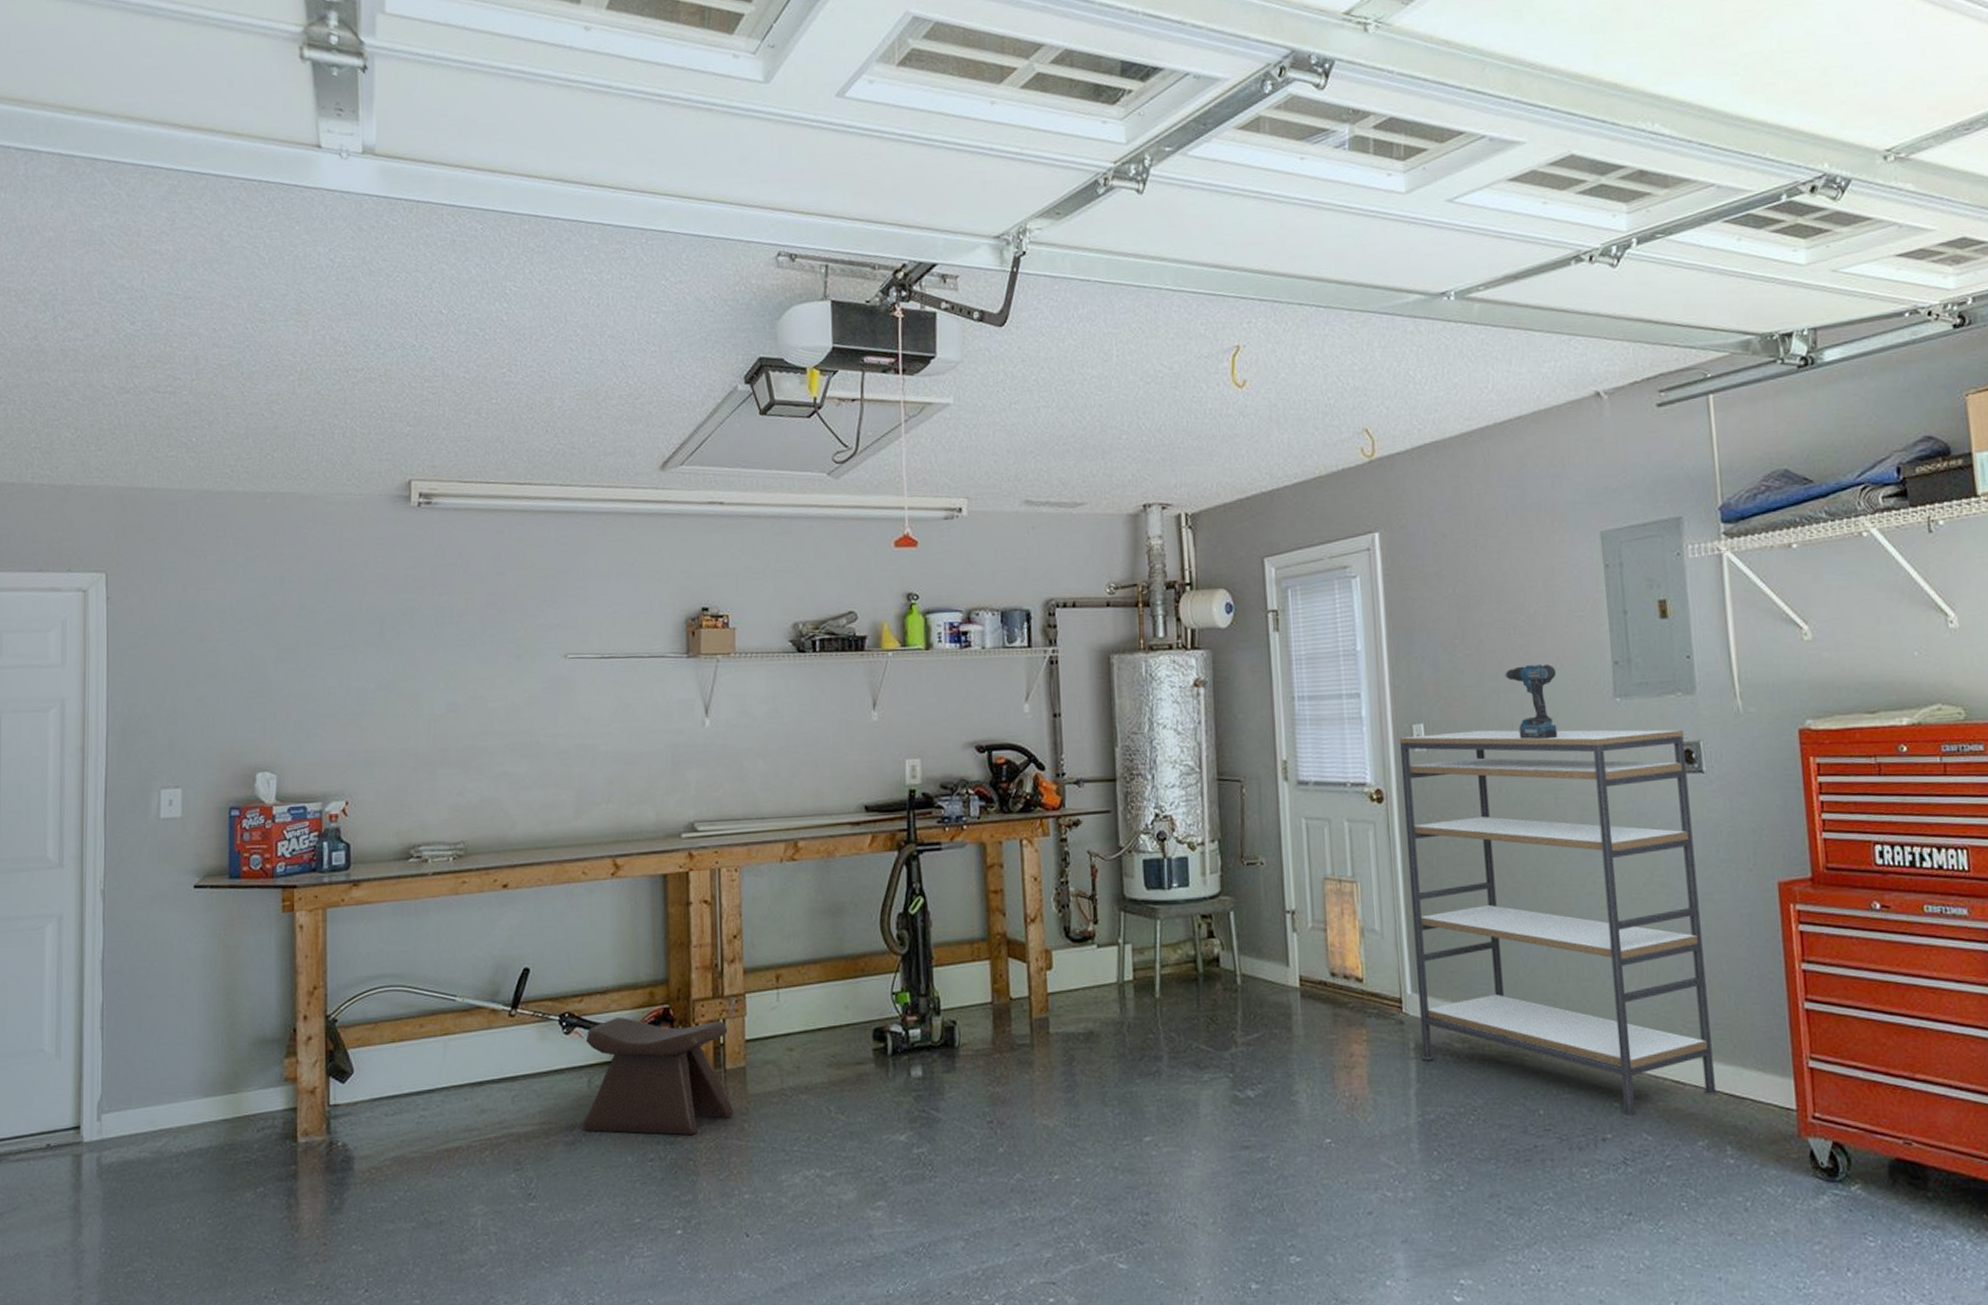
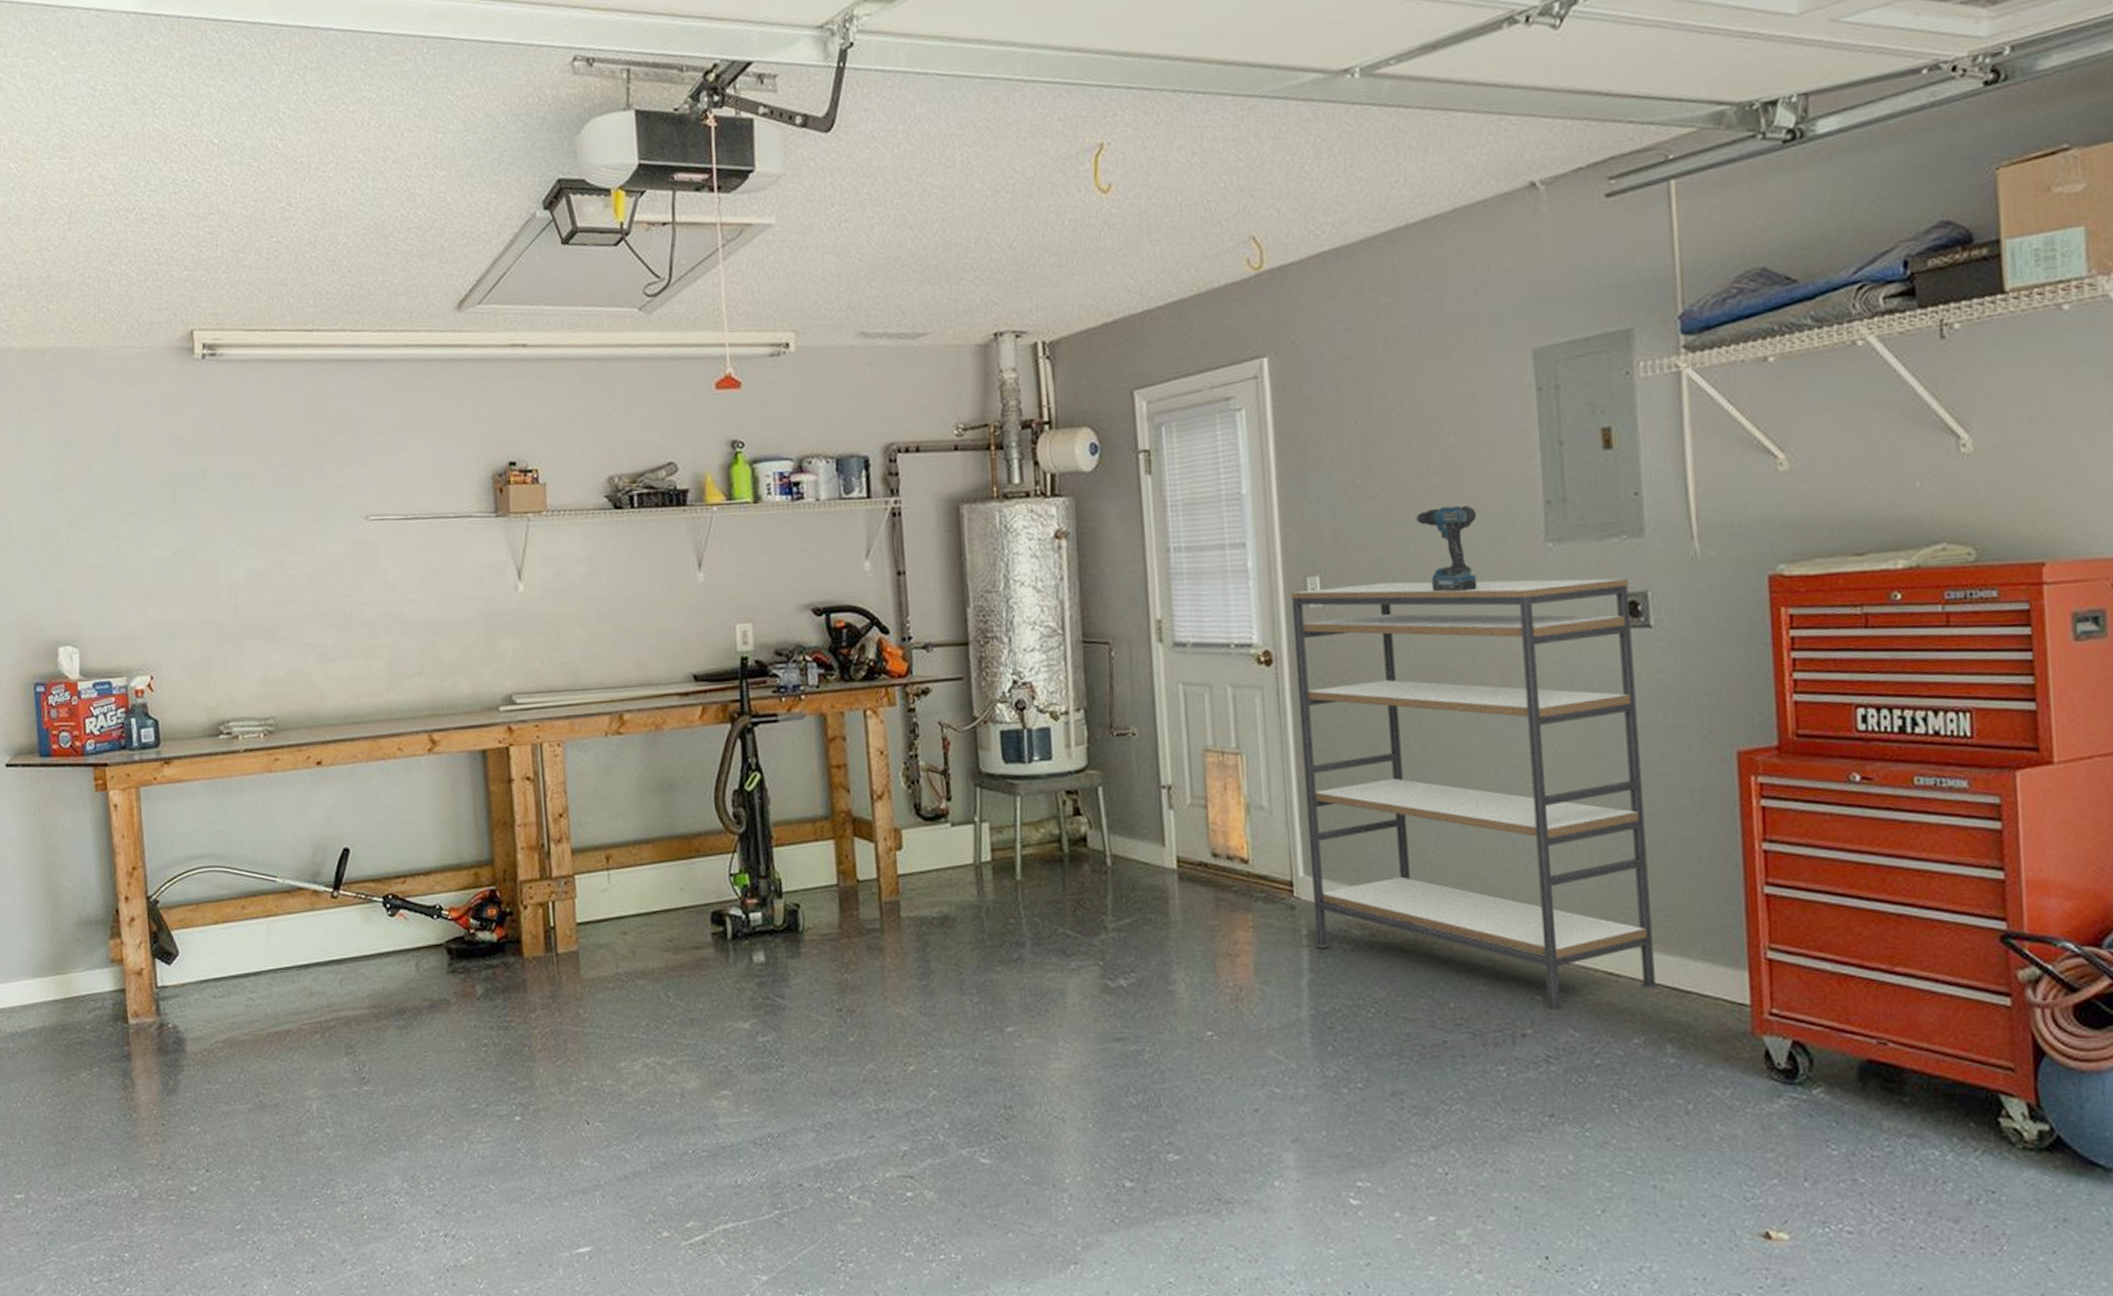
stool: present [582,1016,733,1135] -> none [411,898,568,1020]

